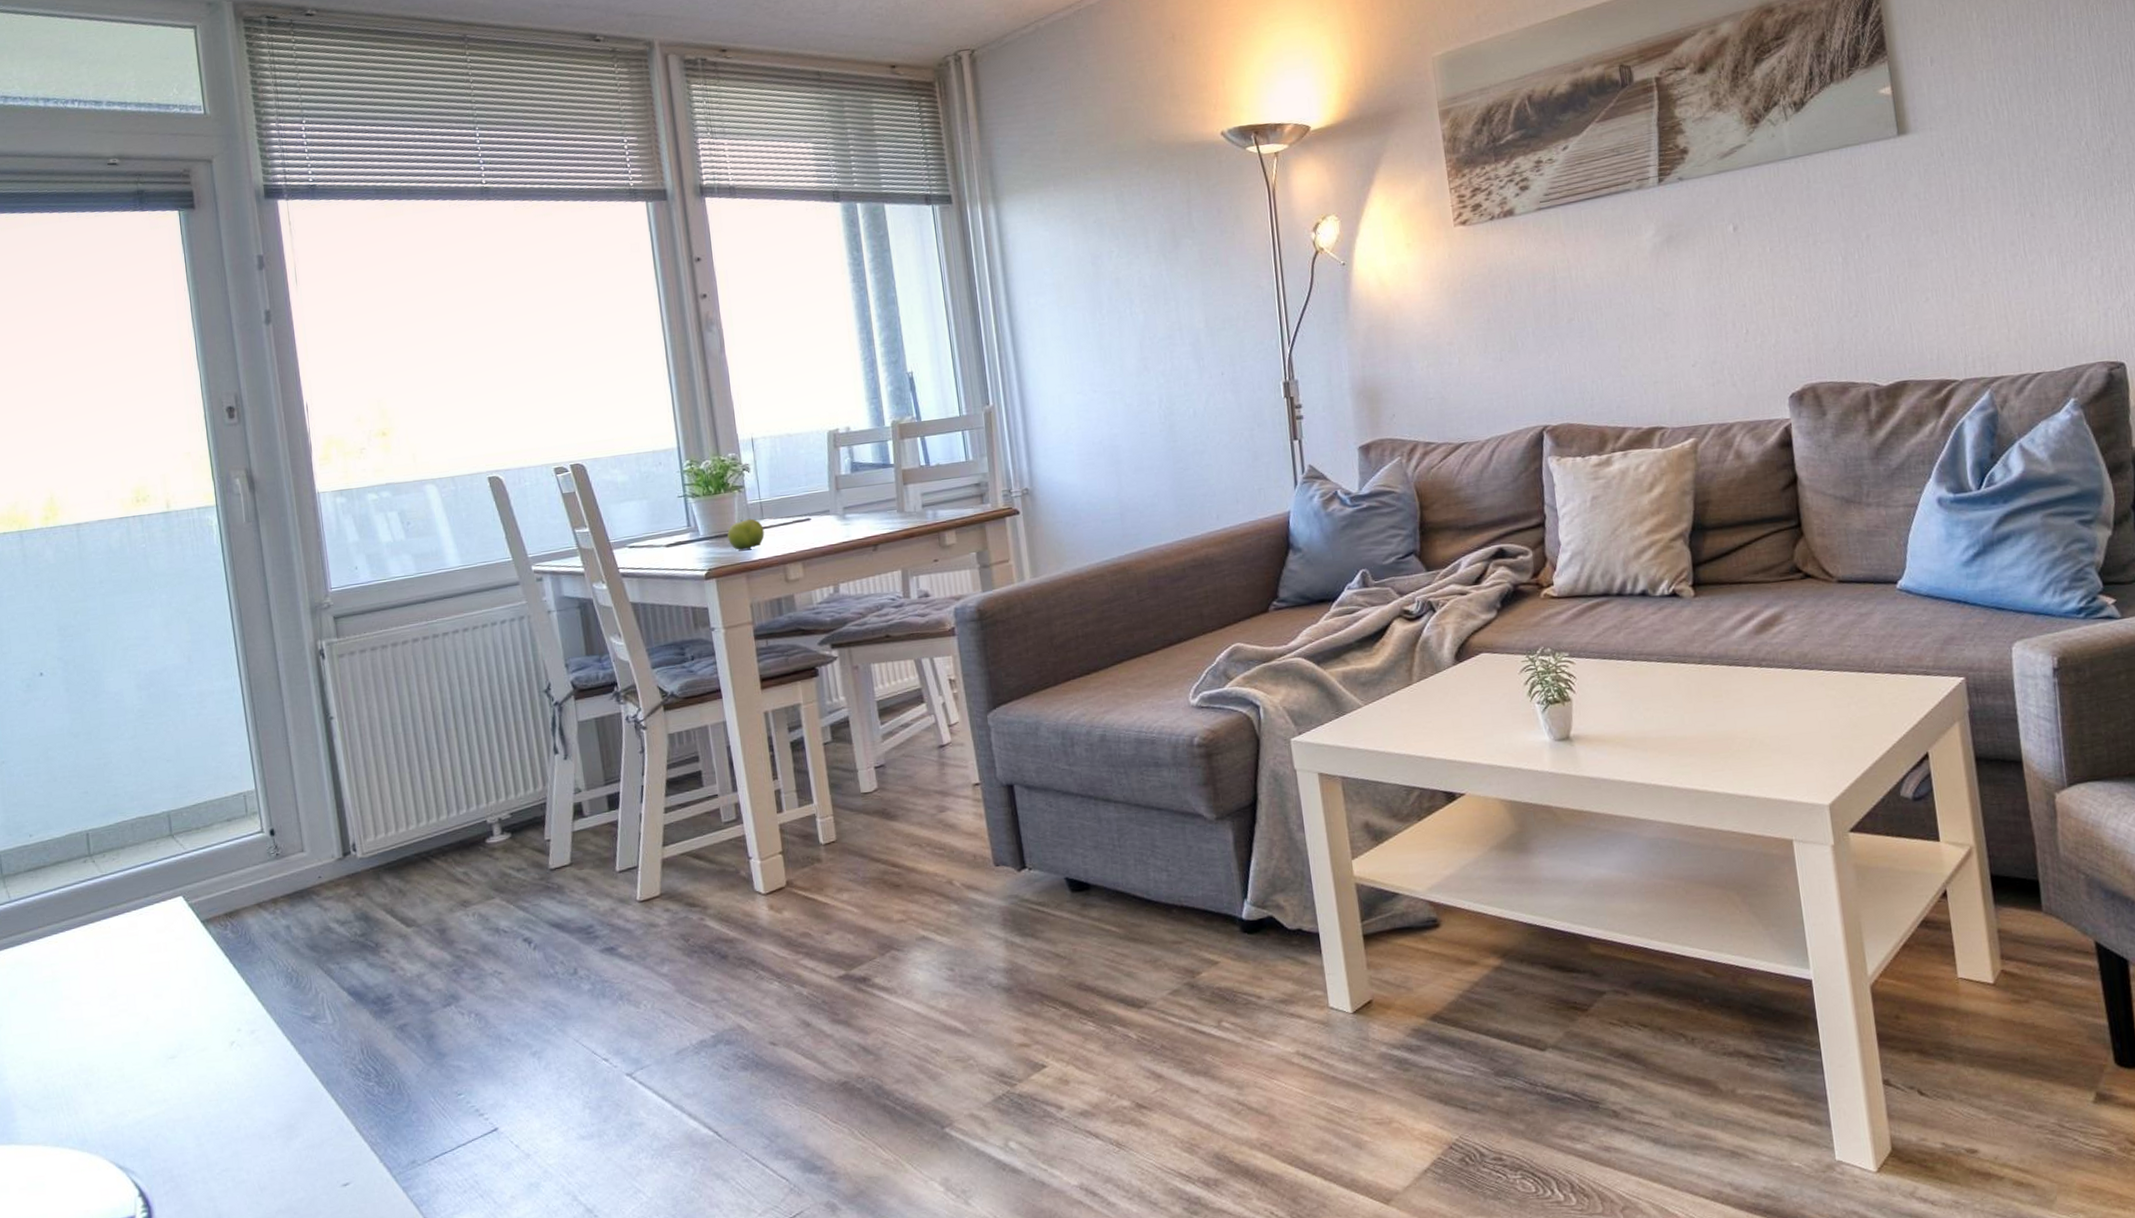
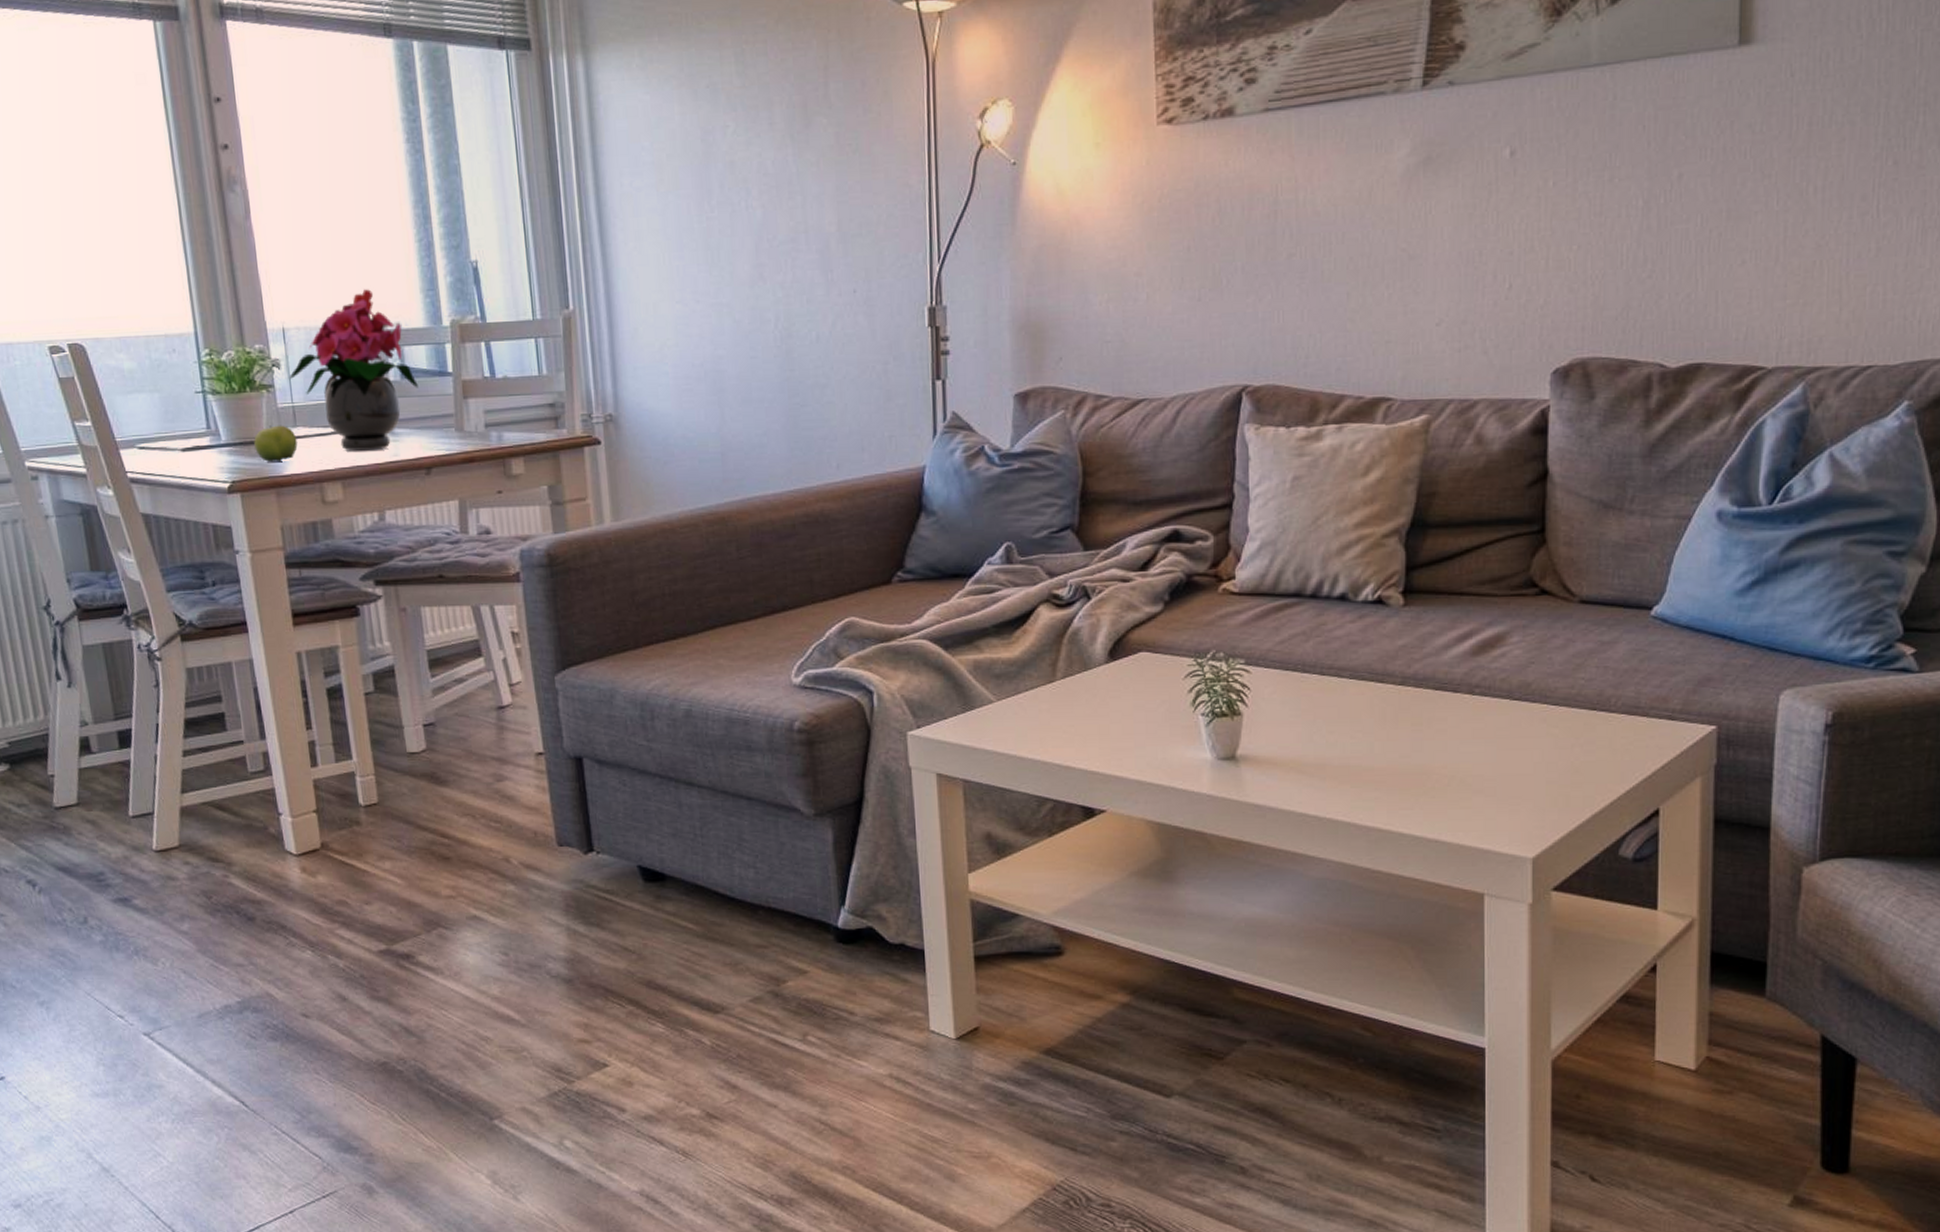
potted flower: none [757,401,866,536] -> present [289,289,418,451]

